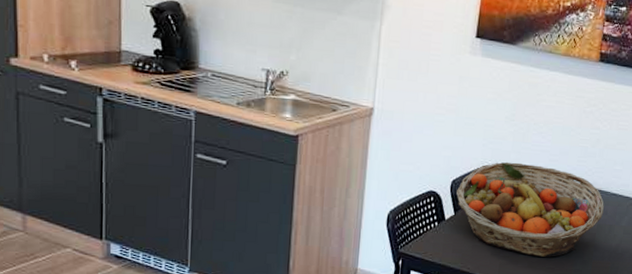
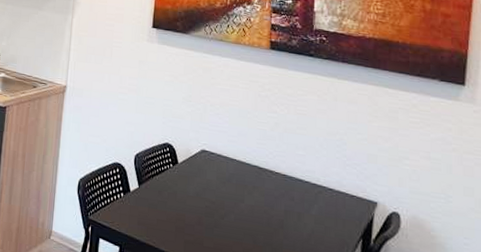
fruit basket: present [456,161,604,257] -> none [140,139,290,241]

